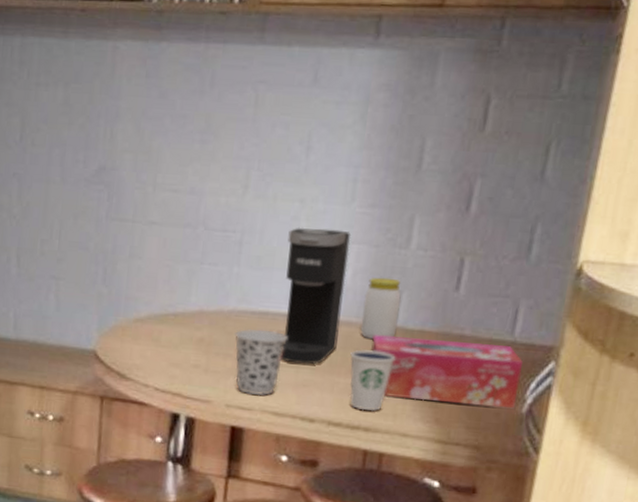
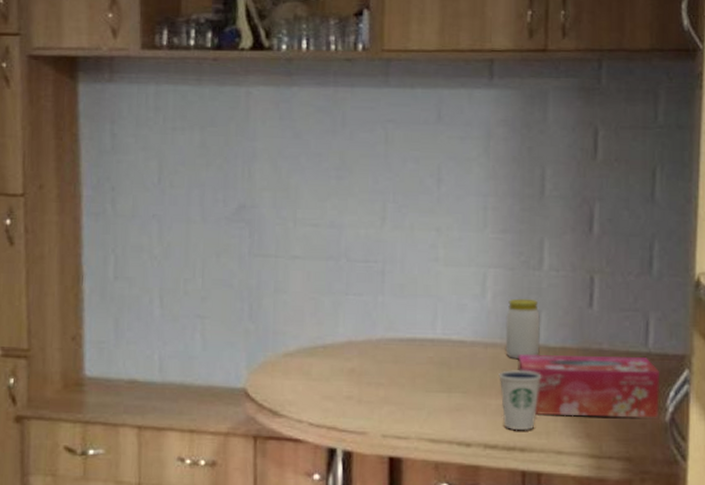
cup: present [235,328,287,396] -> none [385,356,436,424]
coffee maker: present [281,227,352,365] -> none [428,254,487,388]

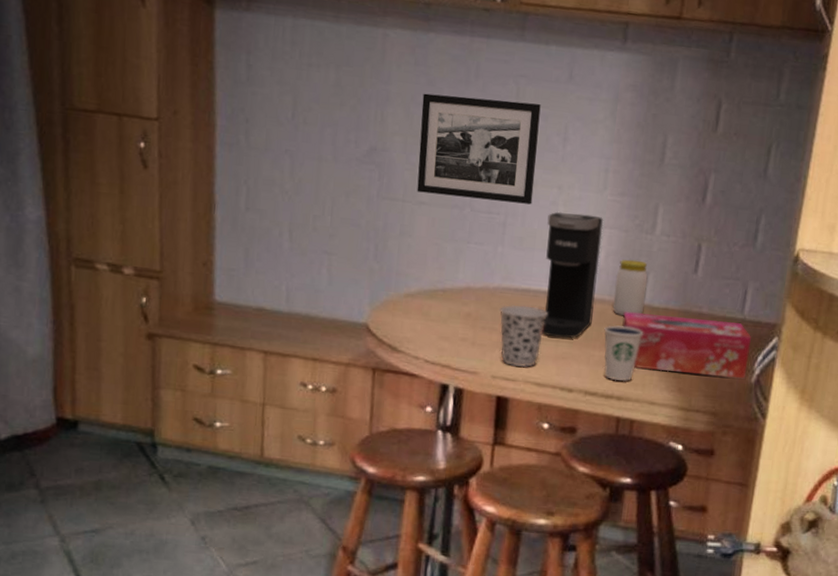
picture frame: none [289,146,411,250] -> present [417,93,541,205]
cup: none [385,356,436,424] -> present [500,304,548,368]
coffee maker: none [428,254,487,388] -> present [542,211,604,339]

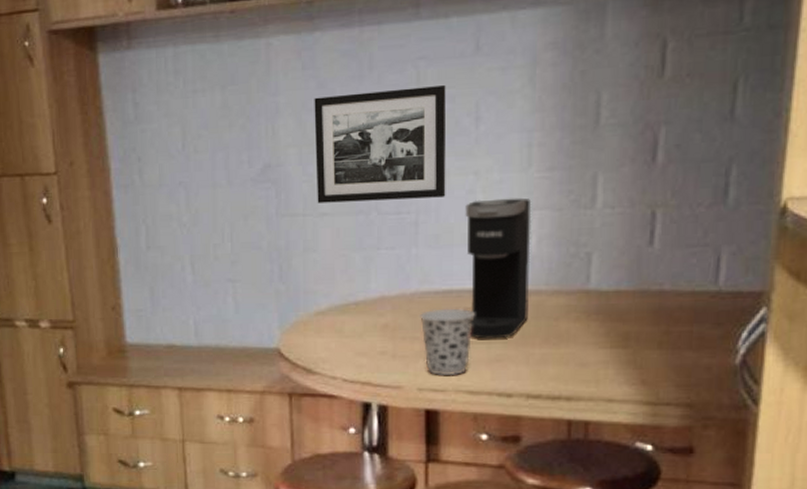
dixie cup: present [604,325,644,382] -> none [543,317,592,380]
jar: present [612,259,648,315] -> none [551,240,592,305]
tissue box: present [622,312,751,379] -> none [565,297,730,363]

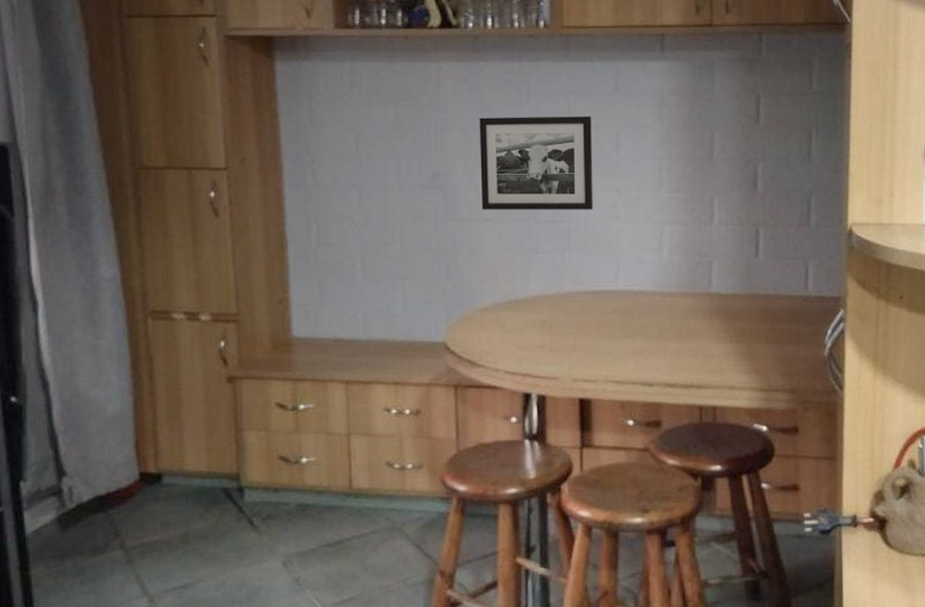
cup: present [420,309,475,376] -> none [573,307,620,368]
coffee maker: present [465,197,532,339] -> none [610,213,664,334]

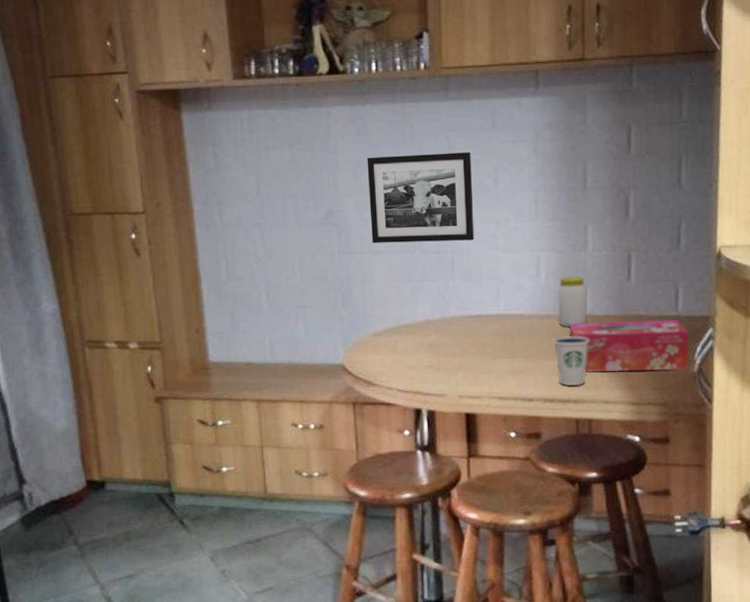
dixie cup: none [676,316,715,370] -> present [553,336,590,386]
jar: none [681,251,713,305] -> present [557,276,588,327]
tissue box: none [693,300,819,356] -> present [569,320,689,373]

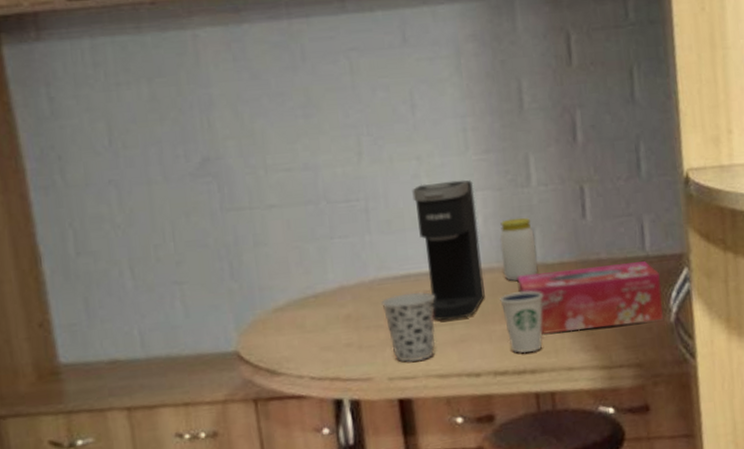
picture frame: present [367,152,475,243] -> none [248,75,392,196]
cup: none [458,330,501,385] -> present [381,292,435,363]
coffee maker: none [490,242,542,354] -> present [412,180,485,321]

